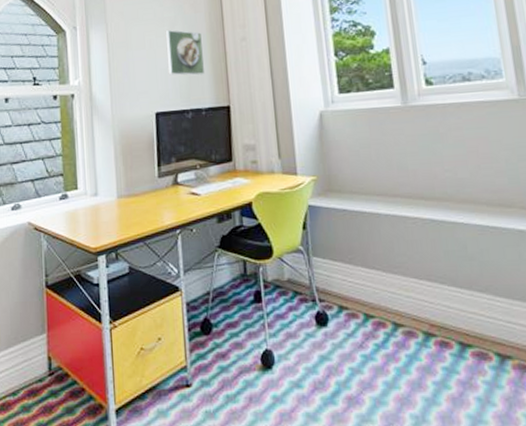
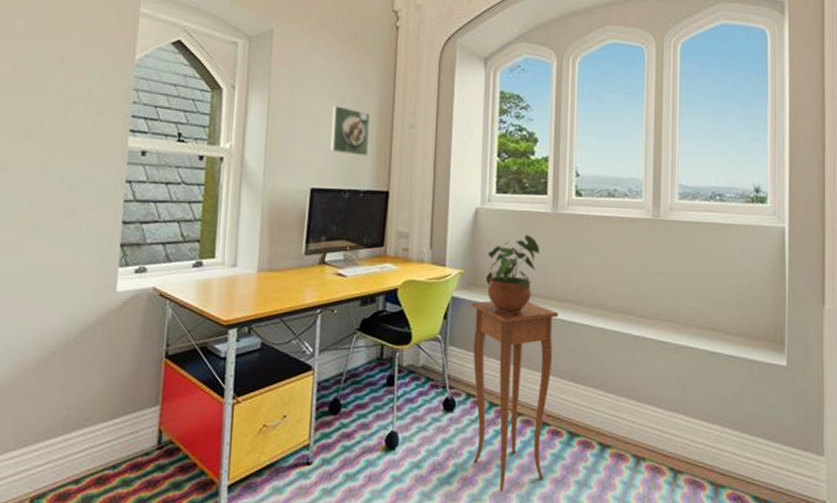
side table: none [330,203,438,412] -> present [472,301,558,492]
potted plant: none [339,132,396,218] -> present [486,235,540,314]

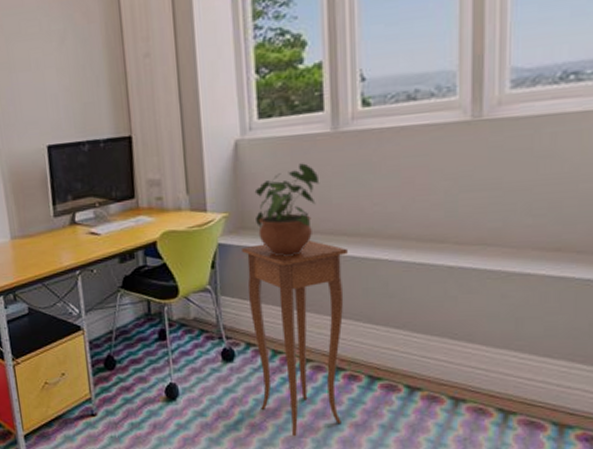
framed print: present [329,106,371,157] -> none [53,46,103,102]

